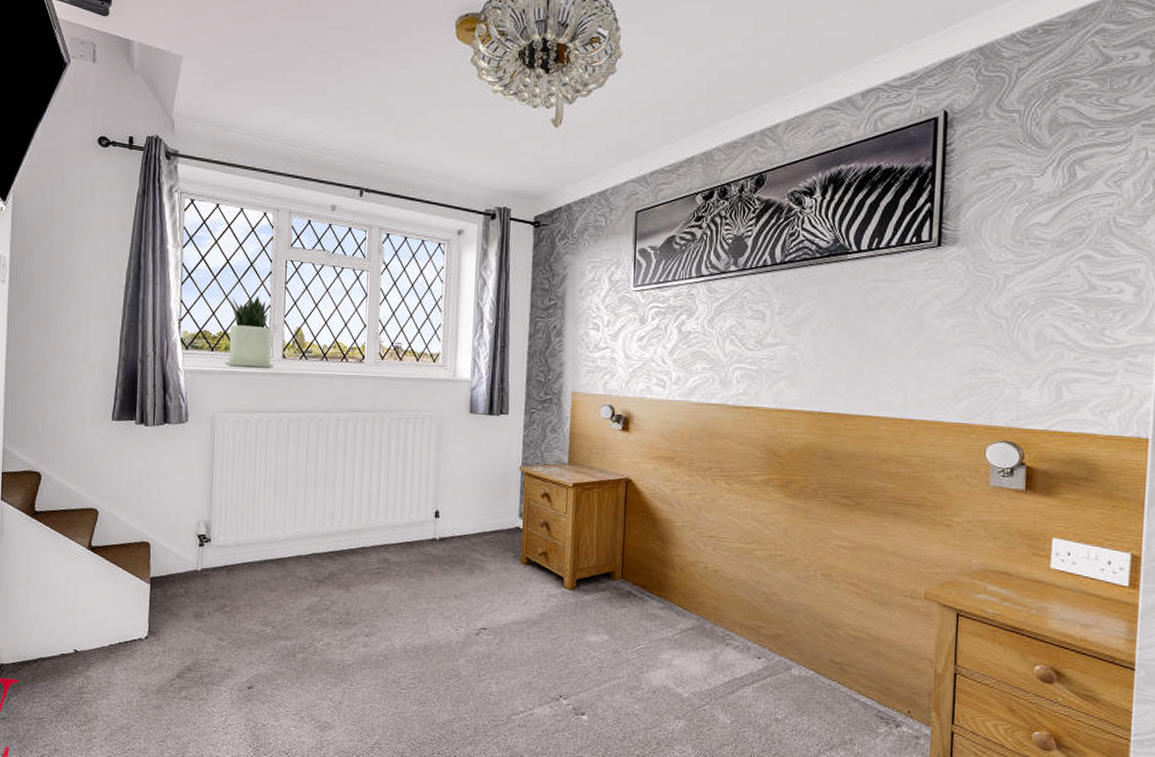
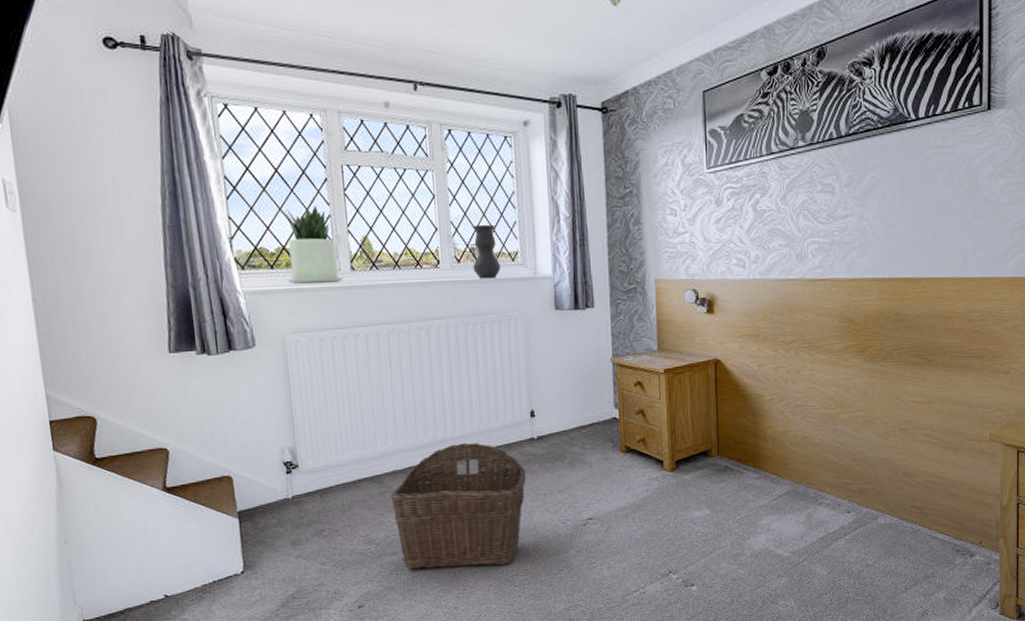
wicker basket: none [291,535,425,665] -> present [390,442,527,569]
vase: none [395,324,422,378] -> present [472,224,501,279]

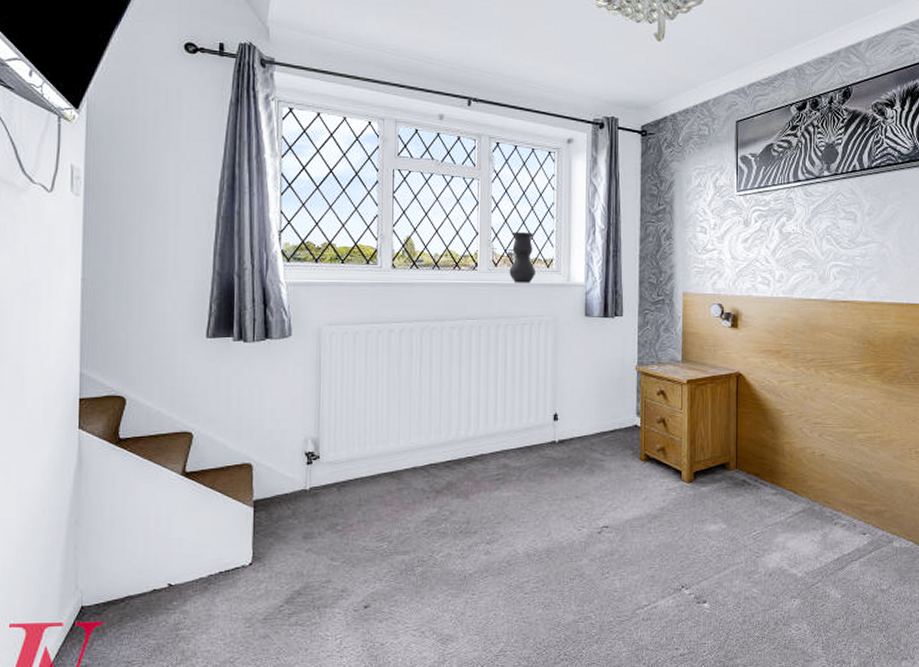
planter: present [284,205,344,285] -> none [330,205,384,280]
wicker basket: present [390,442,527,569] -> none [407,442,545,571]

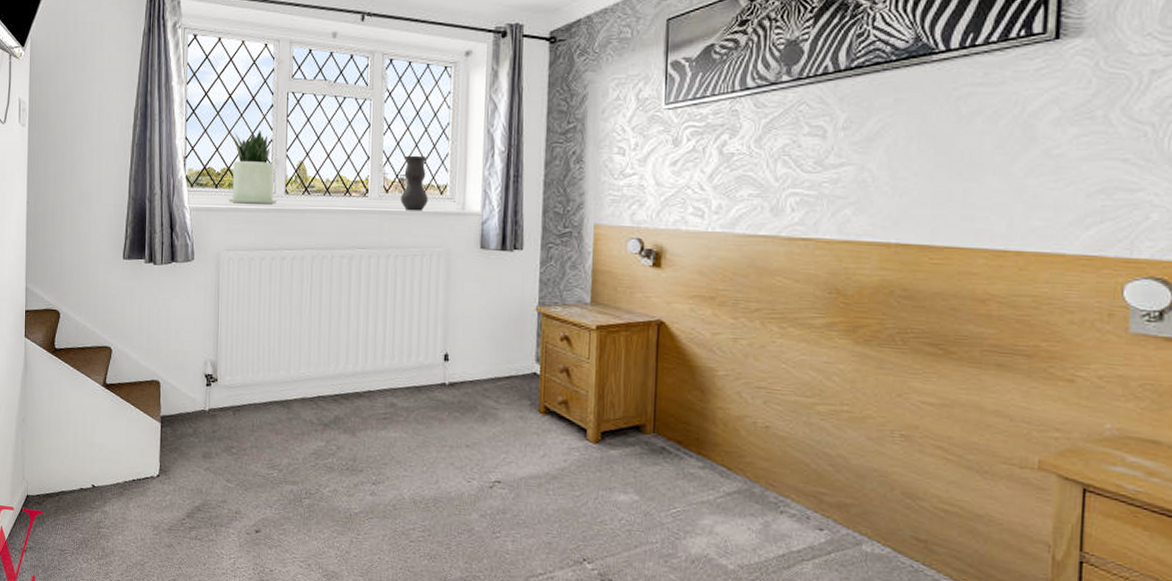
planter: none [330,205,384,280] -> present [228,130,278,206]

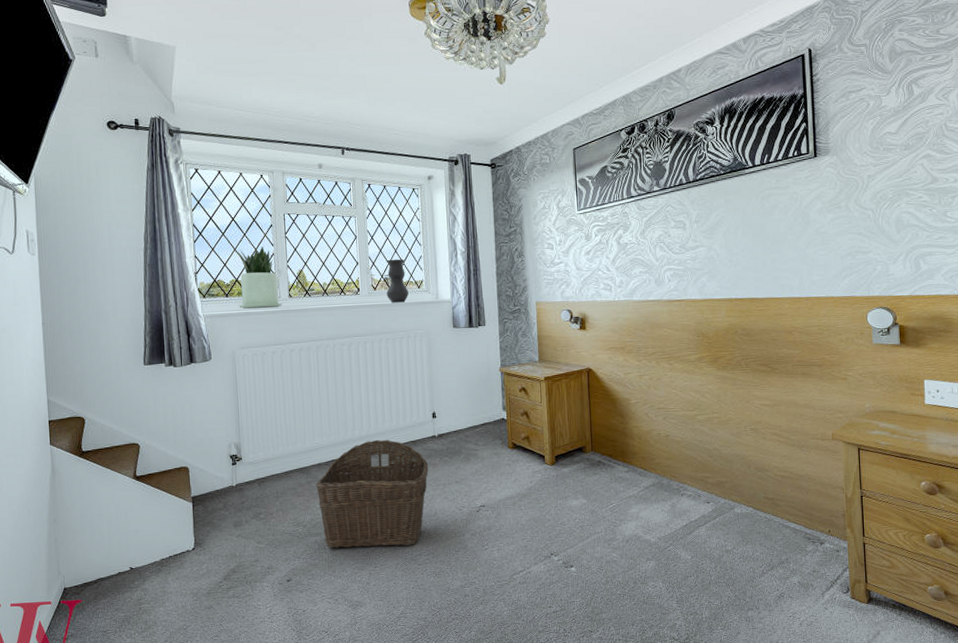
wicker basket: none [296,378,434,516] -> present [315,439,429,548]

